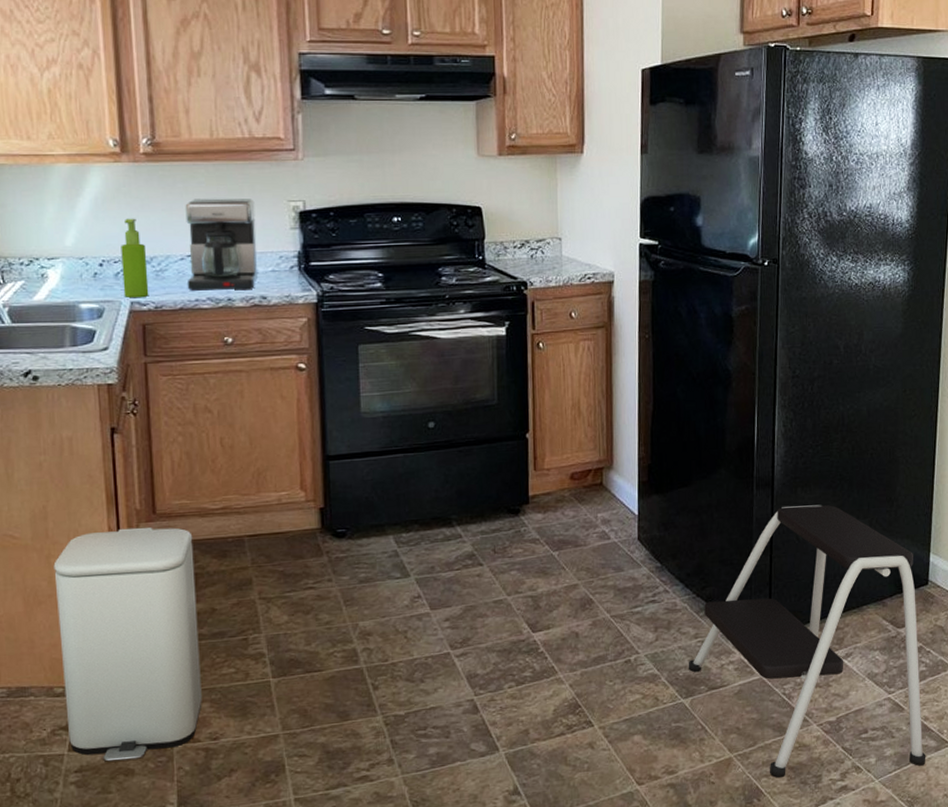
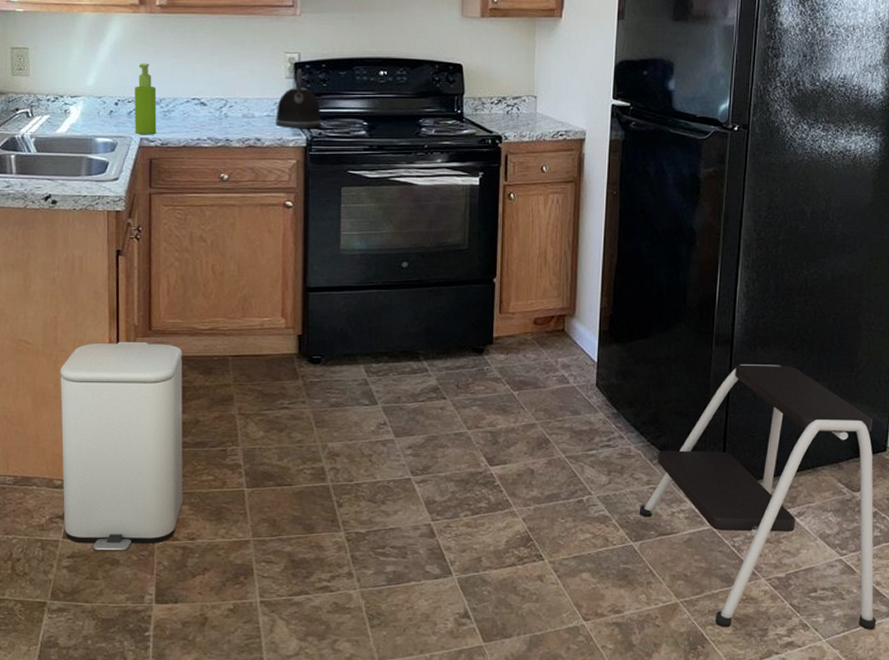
coffee maker: present [185,198,259,291] -> none [190,48,255,131]
kettle: none [280,218,334,284] -> present [274,68,322,129]

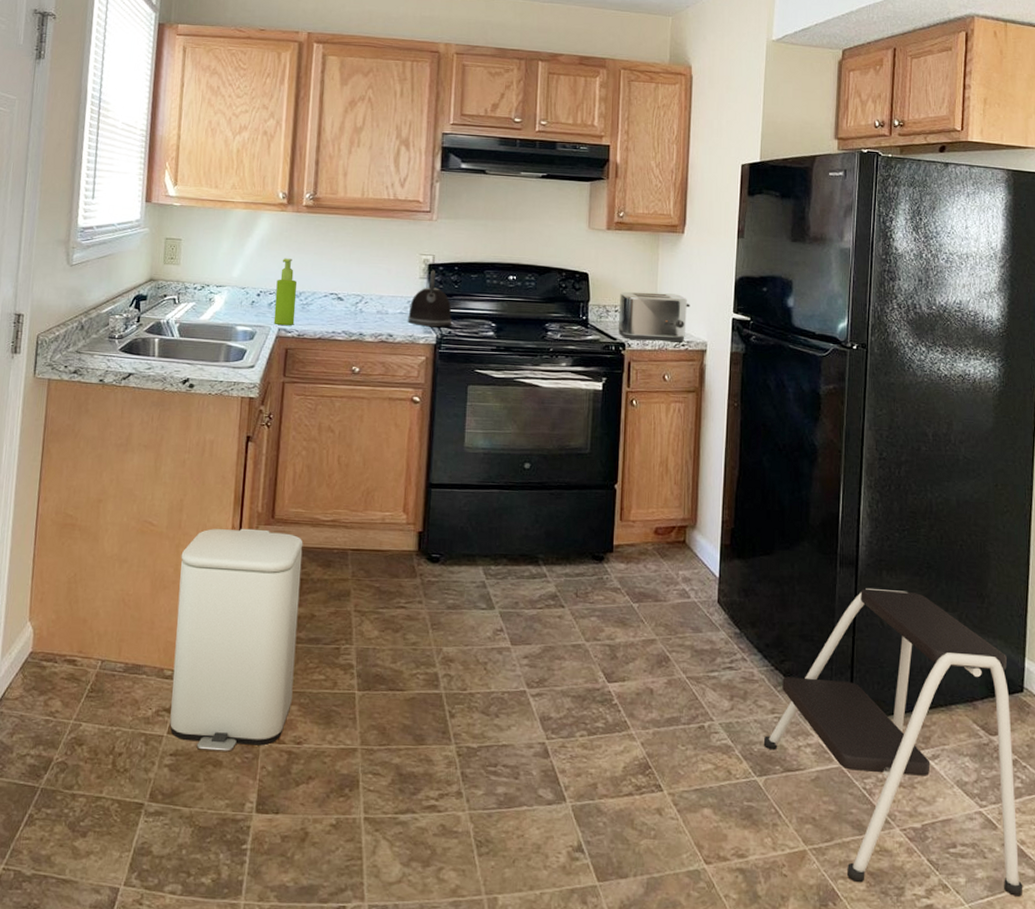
toaster: none [494,82,569,133] -> present [618,291,690,343]

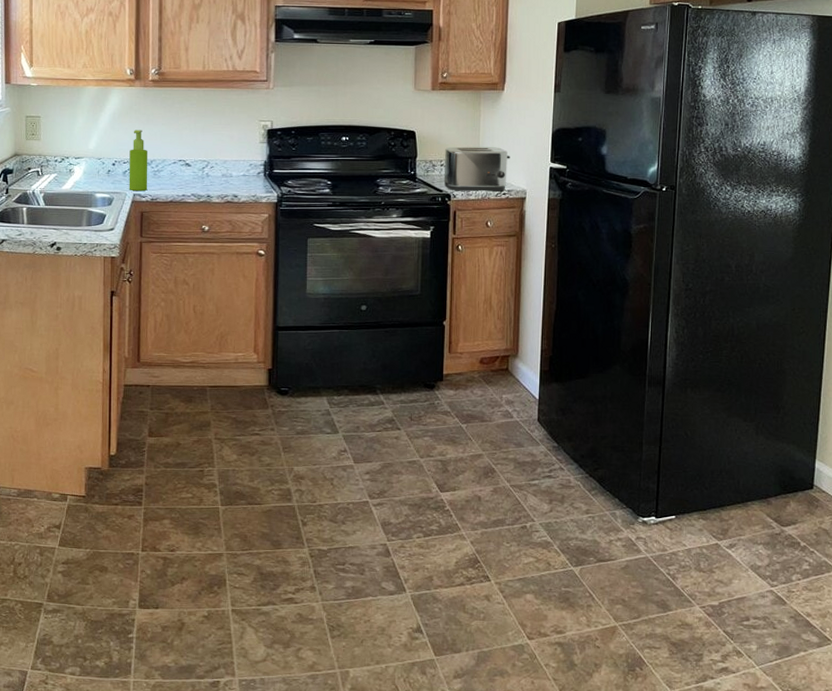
pedal bin: present [170,528,303,753] -> none [60,371,167,560]
kettle: present [407,270,453,328] -> none [250,134,291,187]
step stool: present [763,588,1023,897] -> none [579,404,808,659]

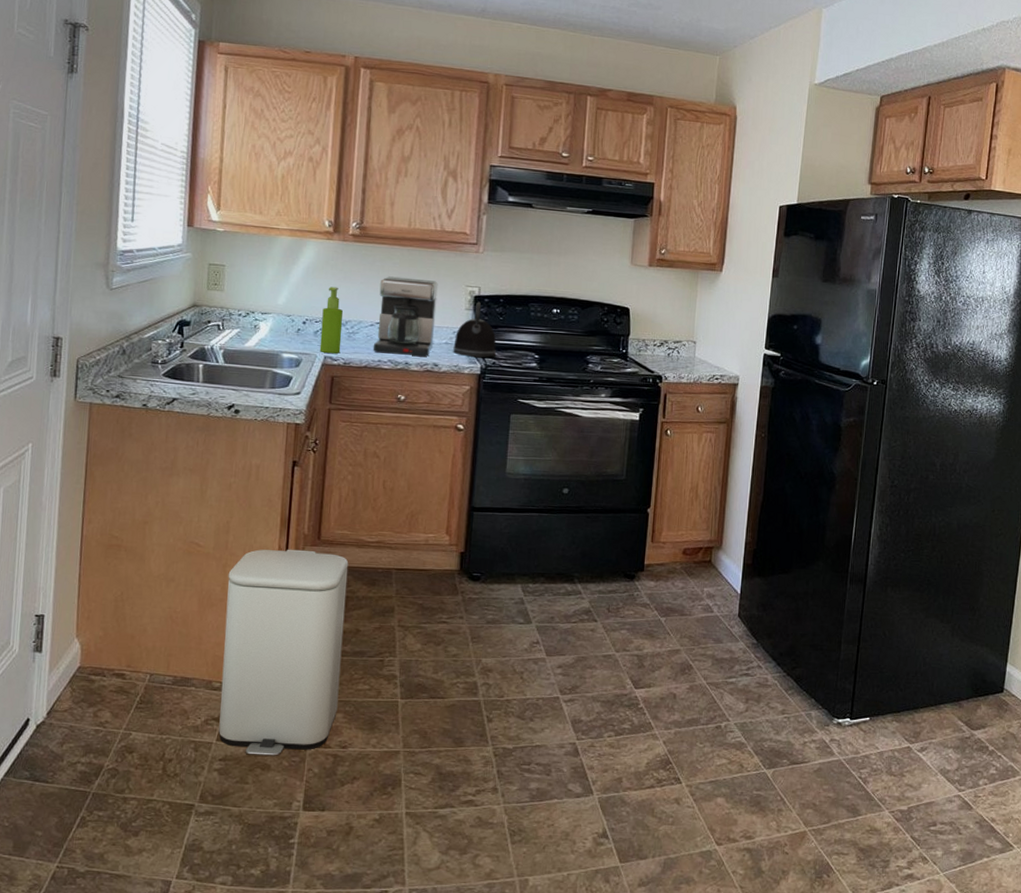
pedal bin: none [60,371,167,560] -> present [219,549,349,757]
coffee maker: none [177,116,233,189] -> present [372,276,438,356]
kettle: none [250,134,291,187] -> present [452,301,497,359]
toaster: present [443,146,511,192] -> none [656,326,725,376]

